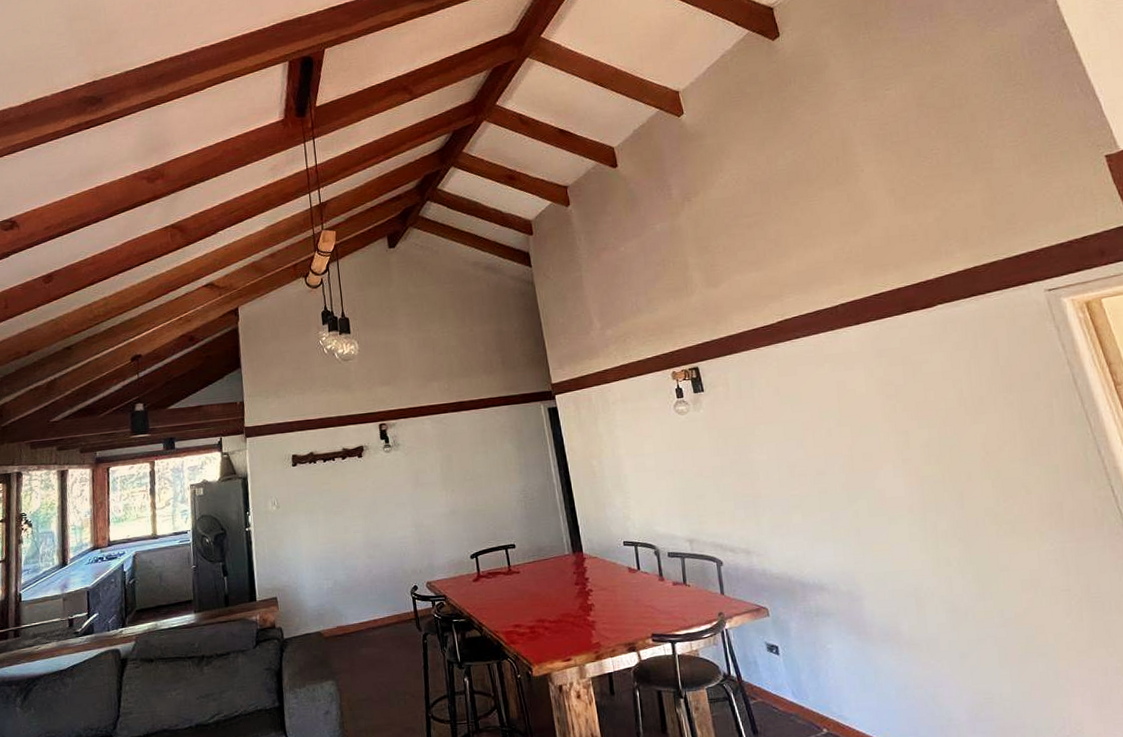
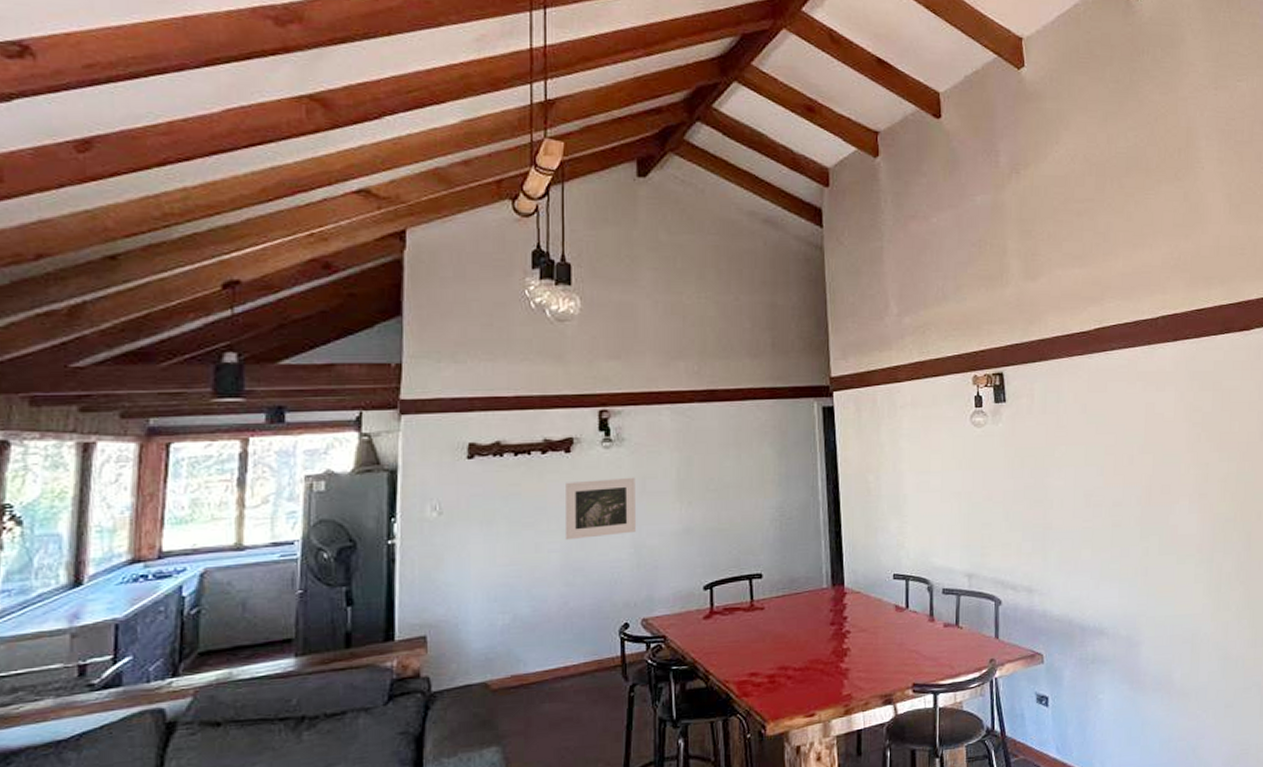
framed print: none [361,473,416,524] -> present [566,477,637,541]

